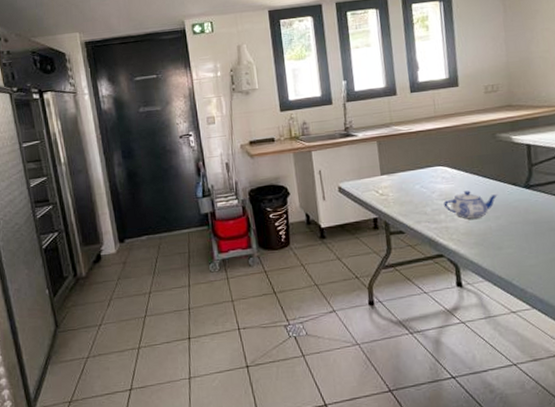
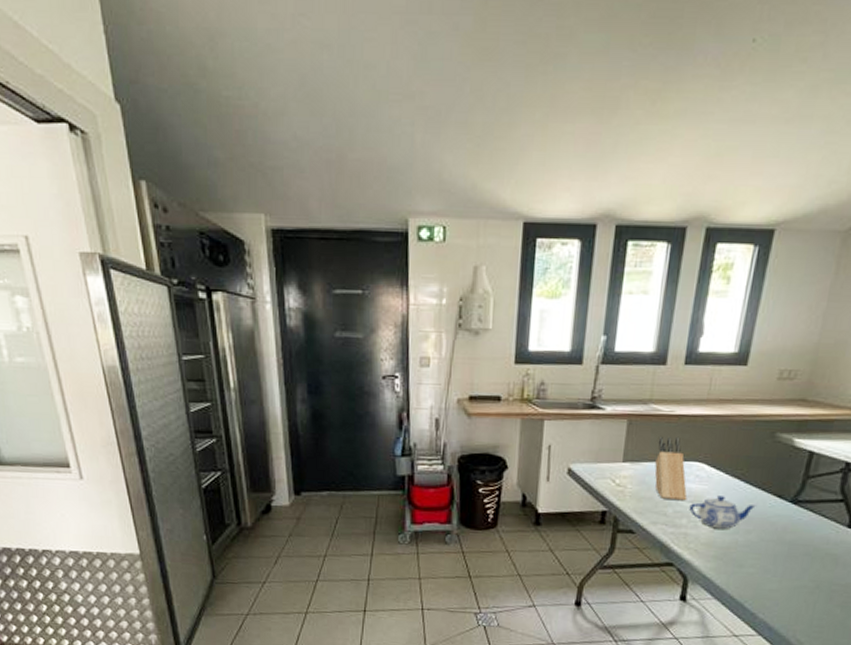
knife block: none [405,148,440,201] -> present [654,436,688,501]

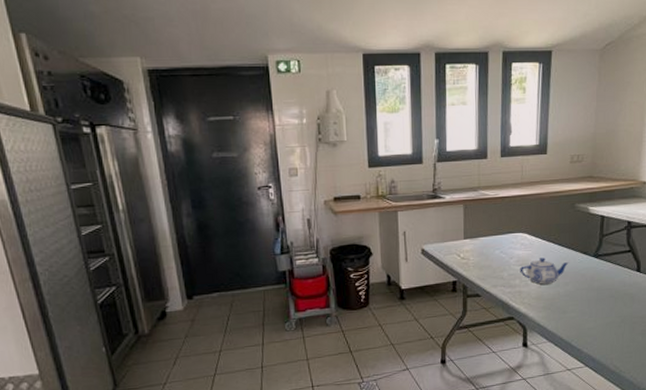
knife block: present [654,436,688,501] -> none [489,214,517,266]

